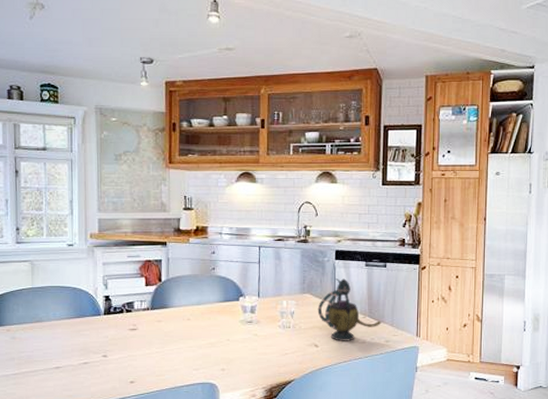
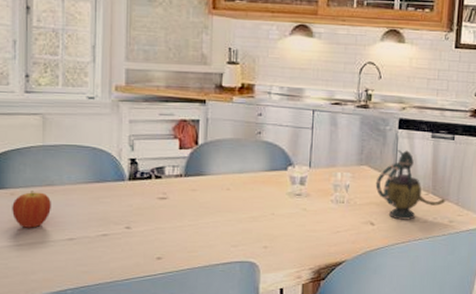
fruit: none [8,327,40,359] -> present [12,191,51,228]

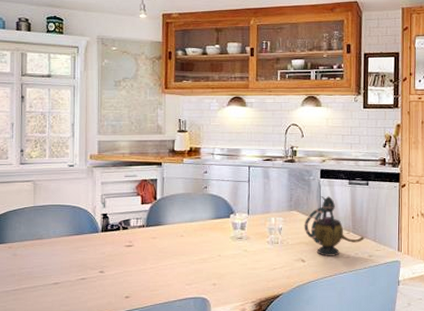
fruit: present [12,191,51,228] -> none [10,244,40,275]

